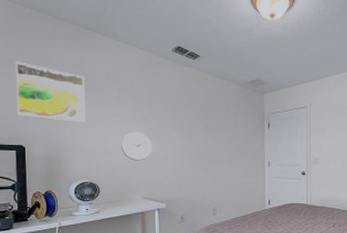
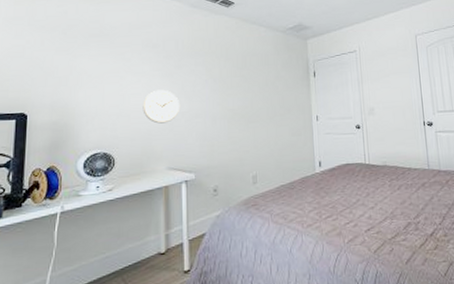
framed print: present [15,61,86,123] -> none [22,19,103,83]

